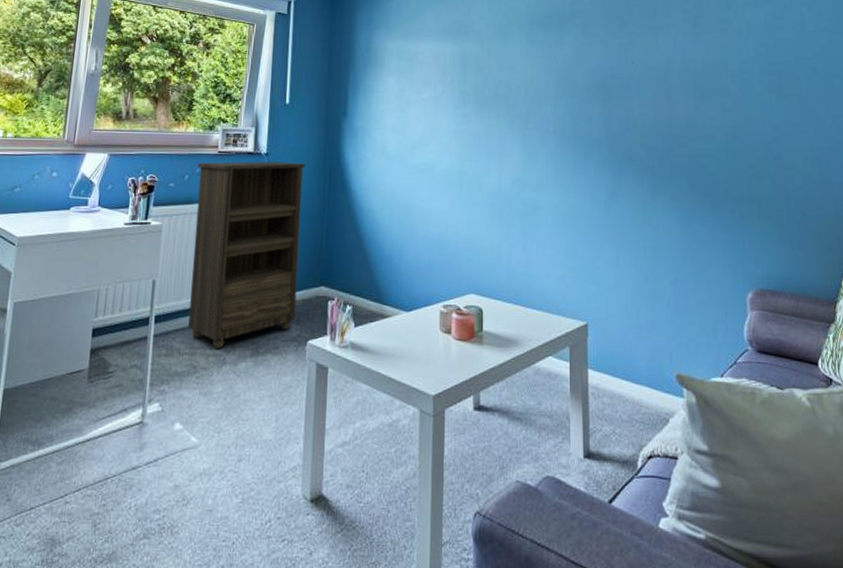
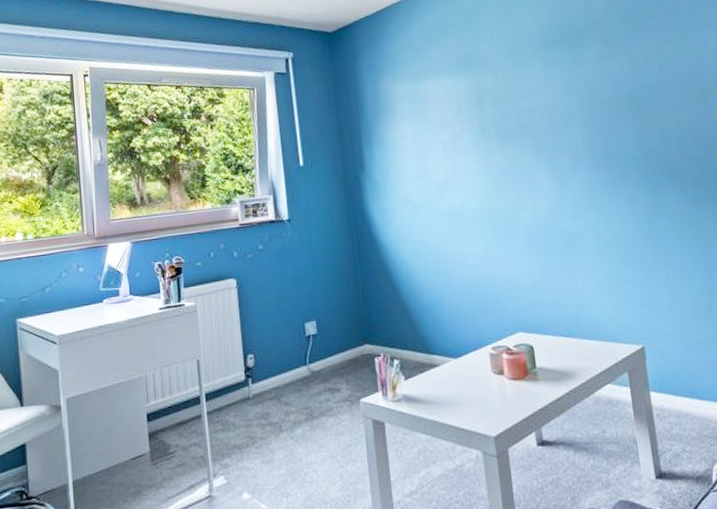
bookshelf: present [188,161,305,348] -> none [222,224,344,418]

